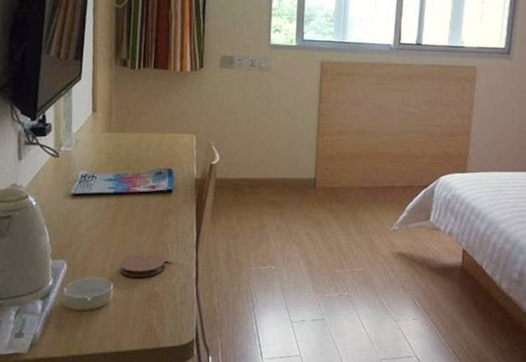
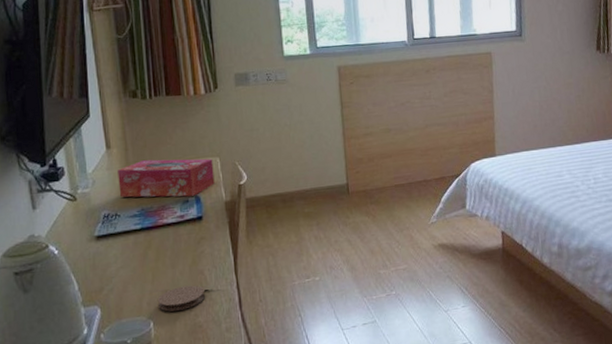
tissue box: none [98,128,190,169] -> present [118,158,215,198]

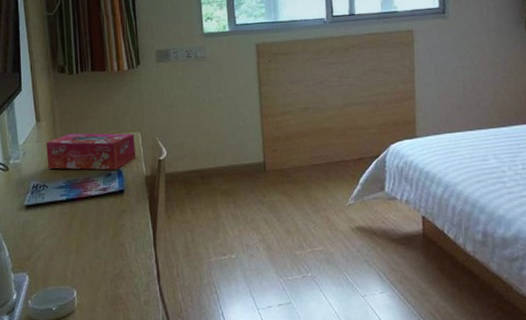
coaster: present [157,285,205,312] -> none [80,257,125,282]

